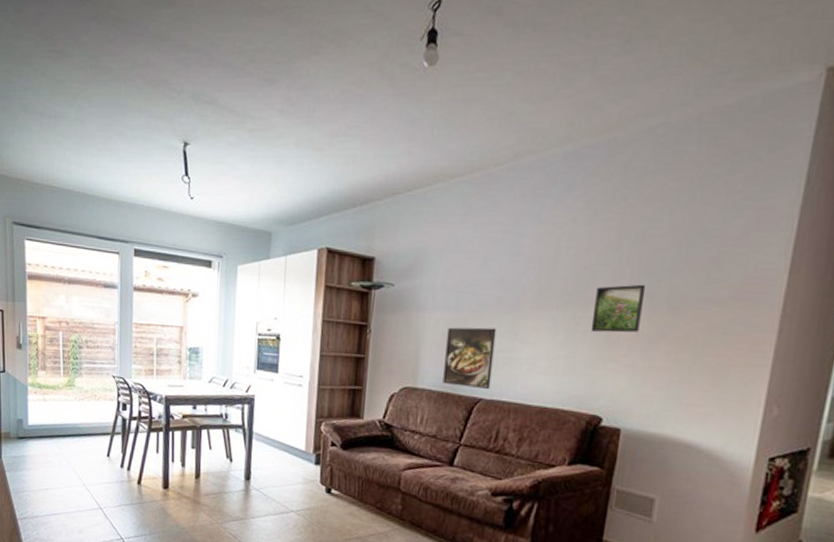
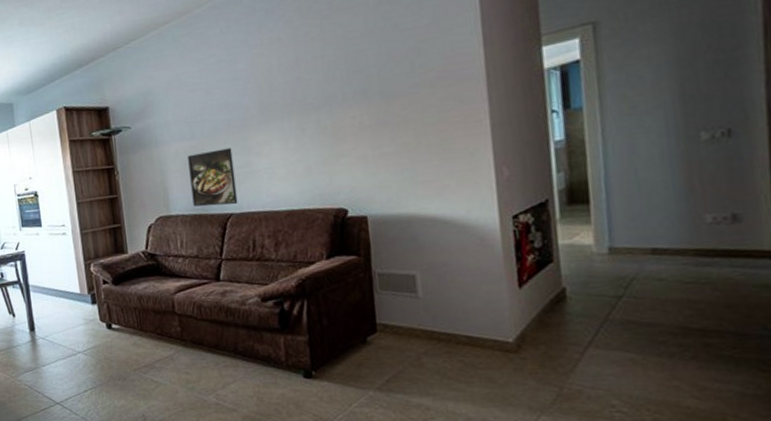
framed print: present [590,284,646,333] -> none [314,82,361,133]

